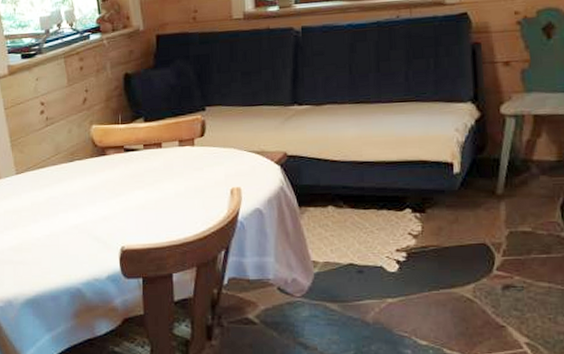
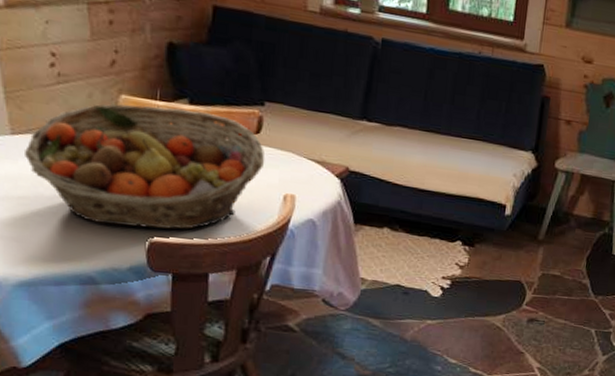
fruit basket: none [26,126,211,240] -> present [25,104,265,230]

